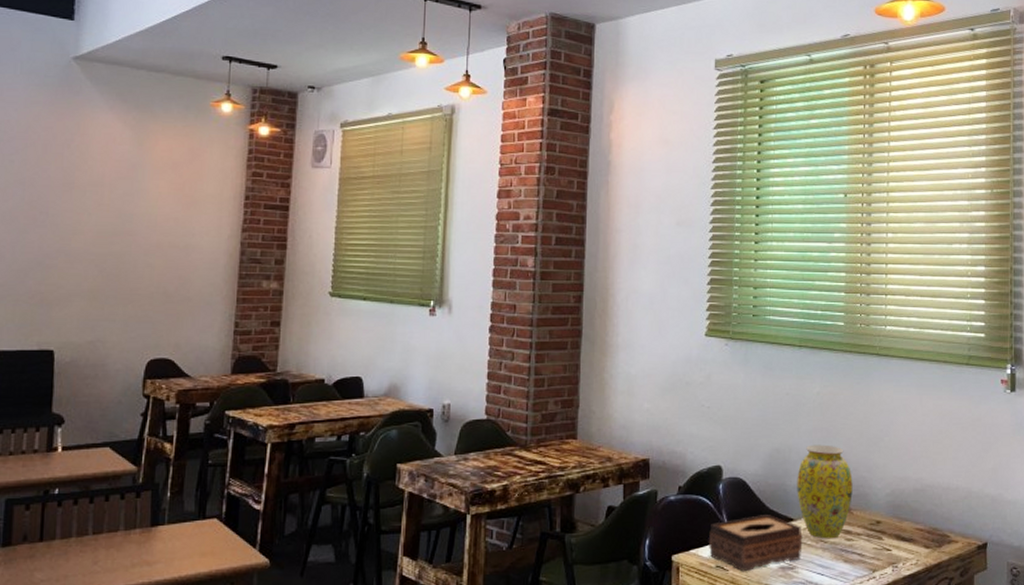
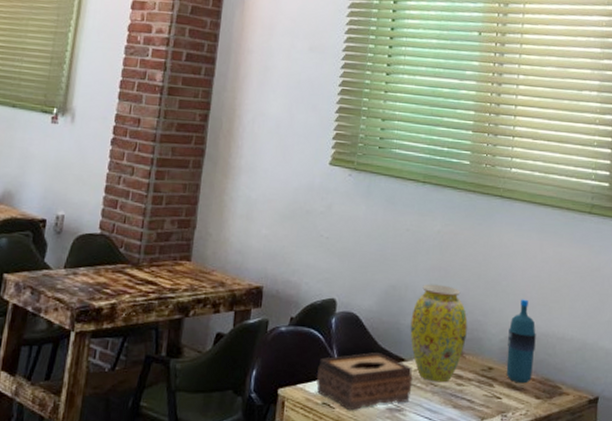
water bottle: none [894,453,921,535] -> present [506,299,536,384]

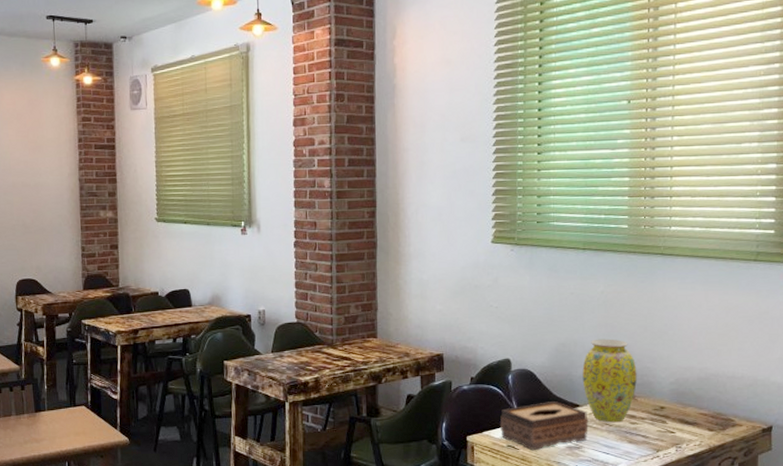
water bottle: present [506,299,536,384] -> none [678,345,706,419]

